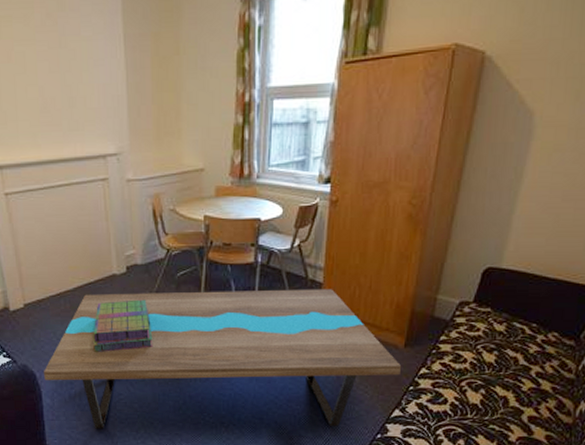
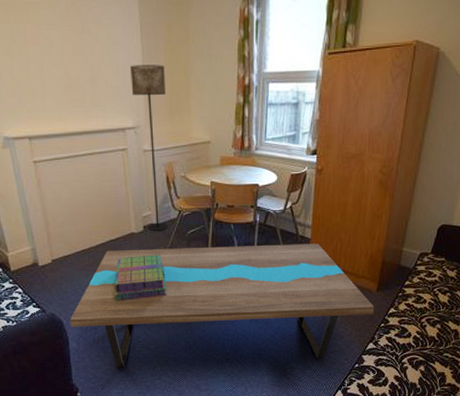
floor lamp: none [111,81,154,272] -> present [129,65,168,231]

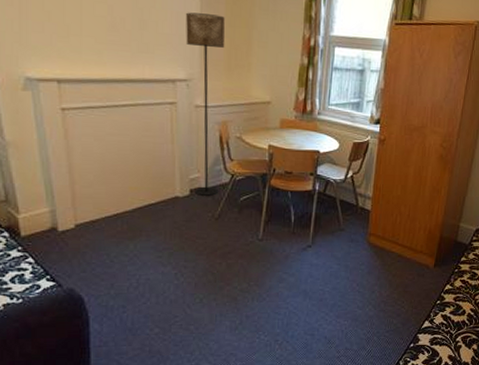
coffee table: present [69,244,375,368] -> none [92,215,432,353]
stack of books: present [114,254,167,301] -> none [150,222,213,274]

